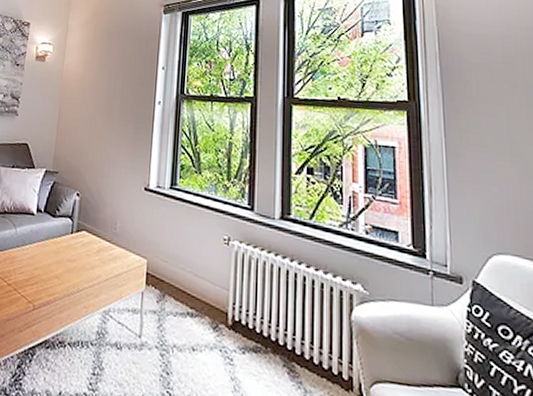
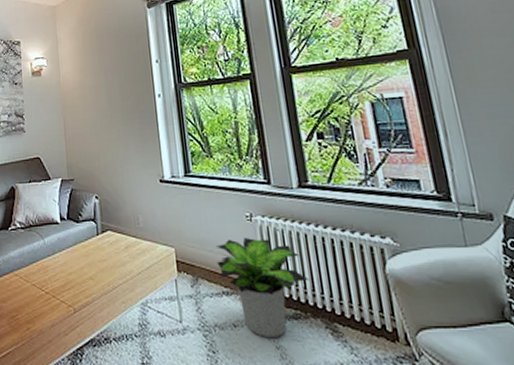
potted plant: none [187,259,275,369] -> present [216,237,309,339]

